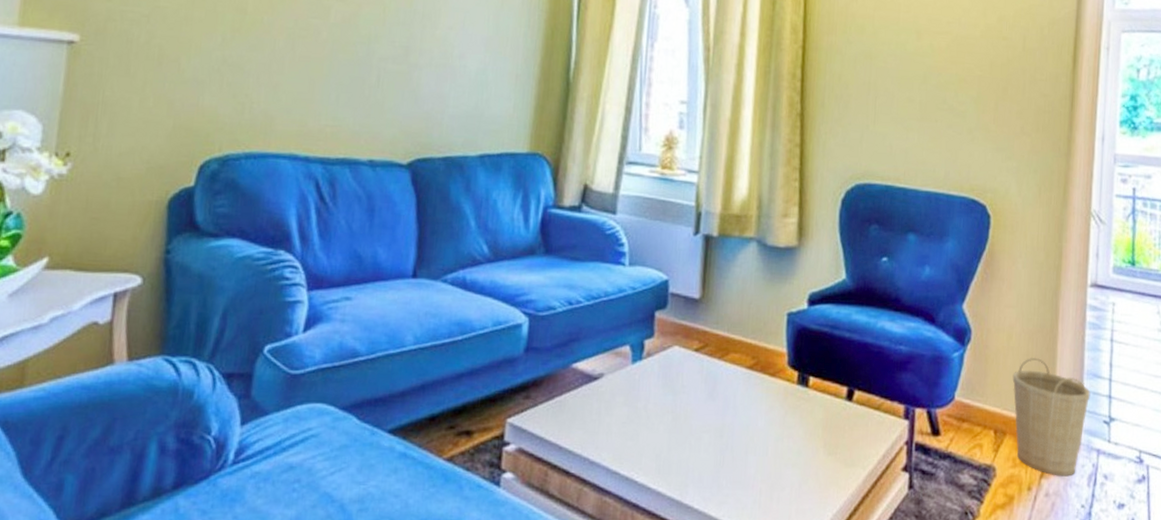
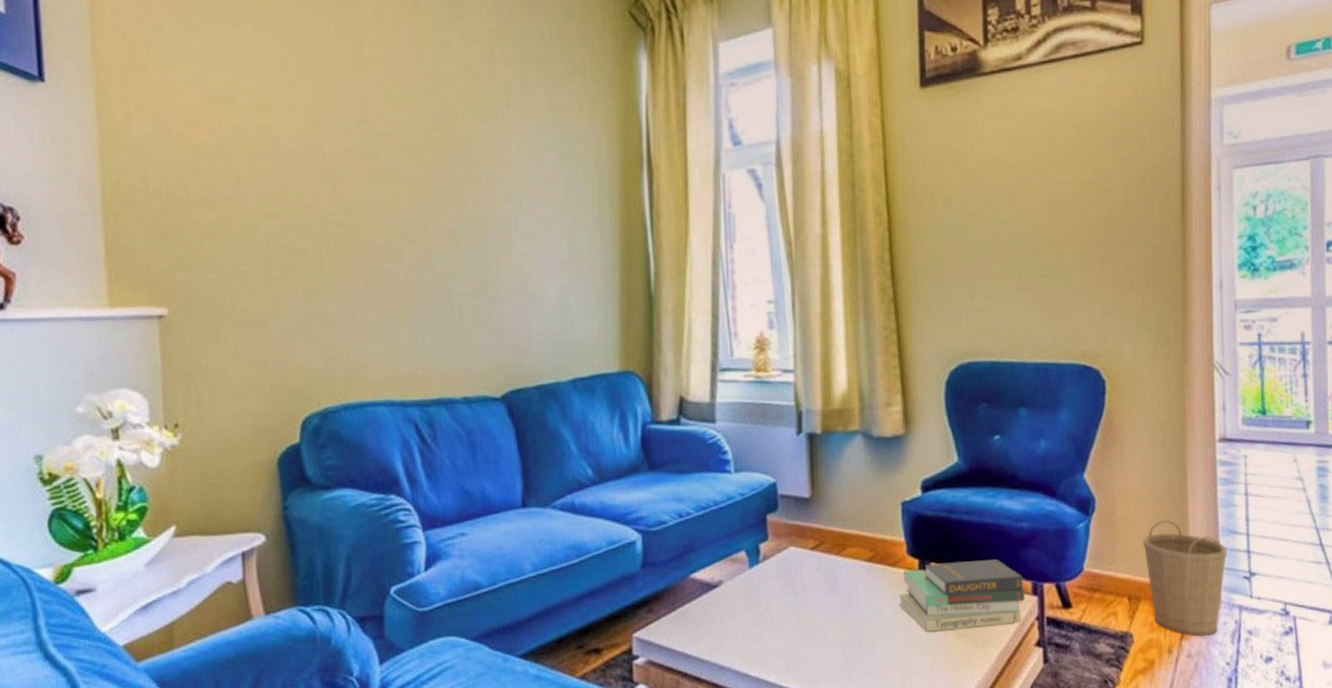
books: none [774,377,897,447] -> present [898,559,1025,632]

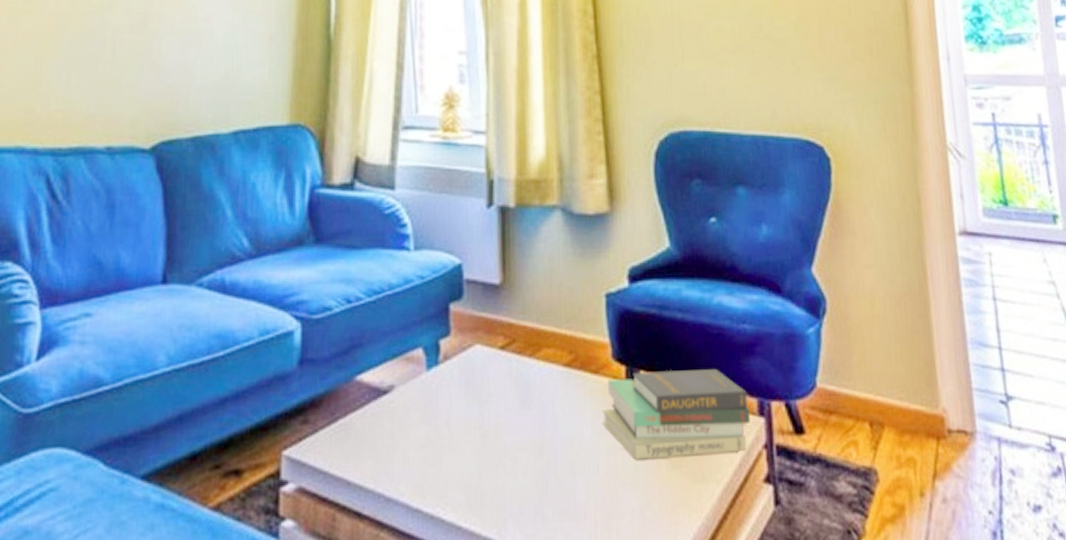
basket: present [1143,520,1228,636] -> none [882,327,980,476]

